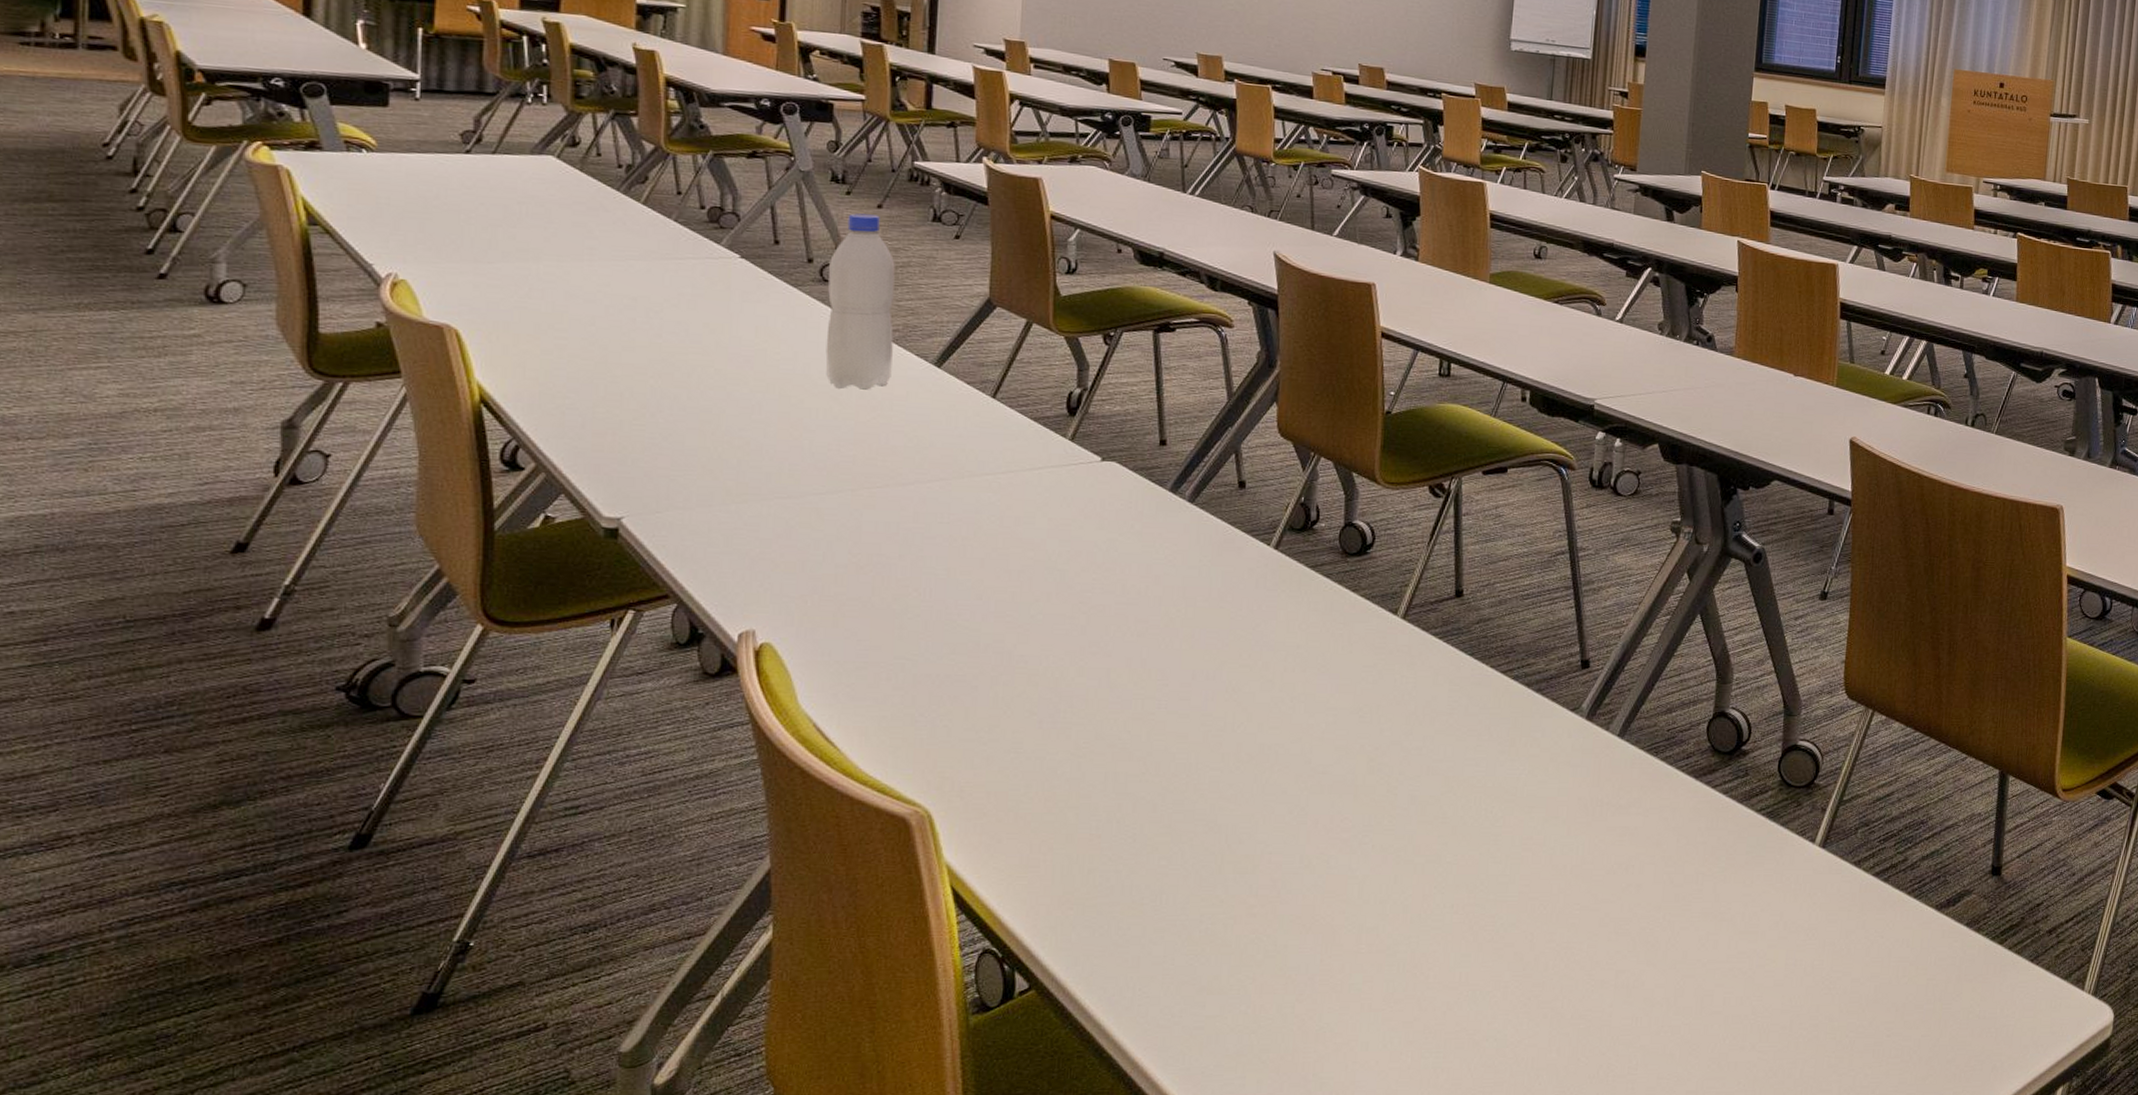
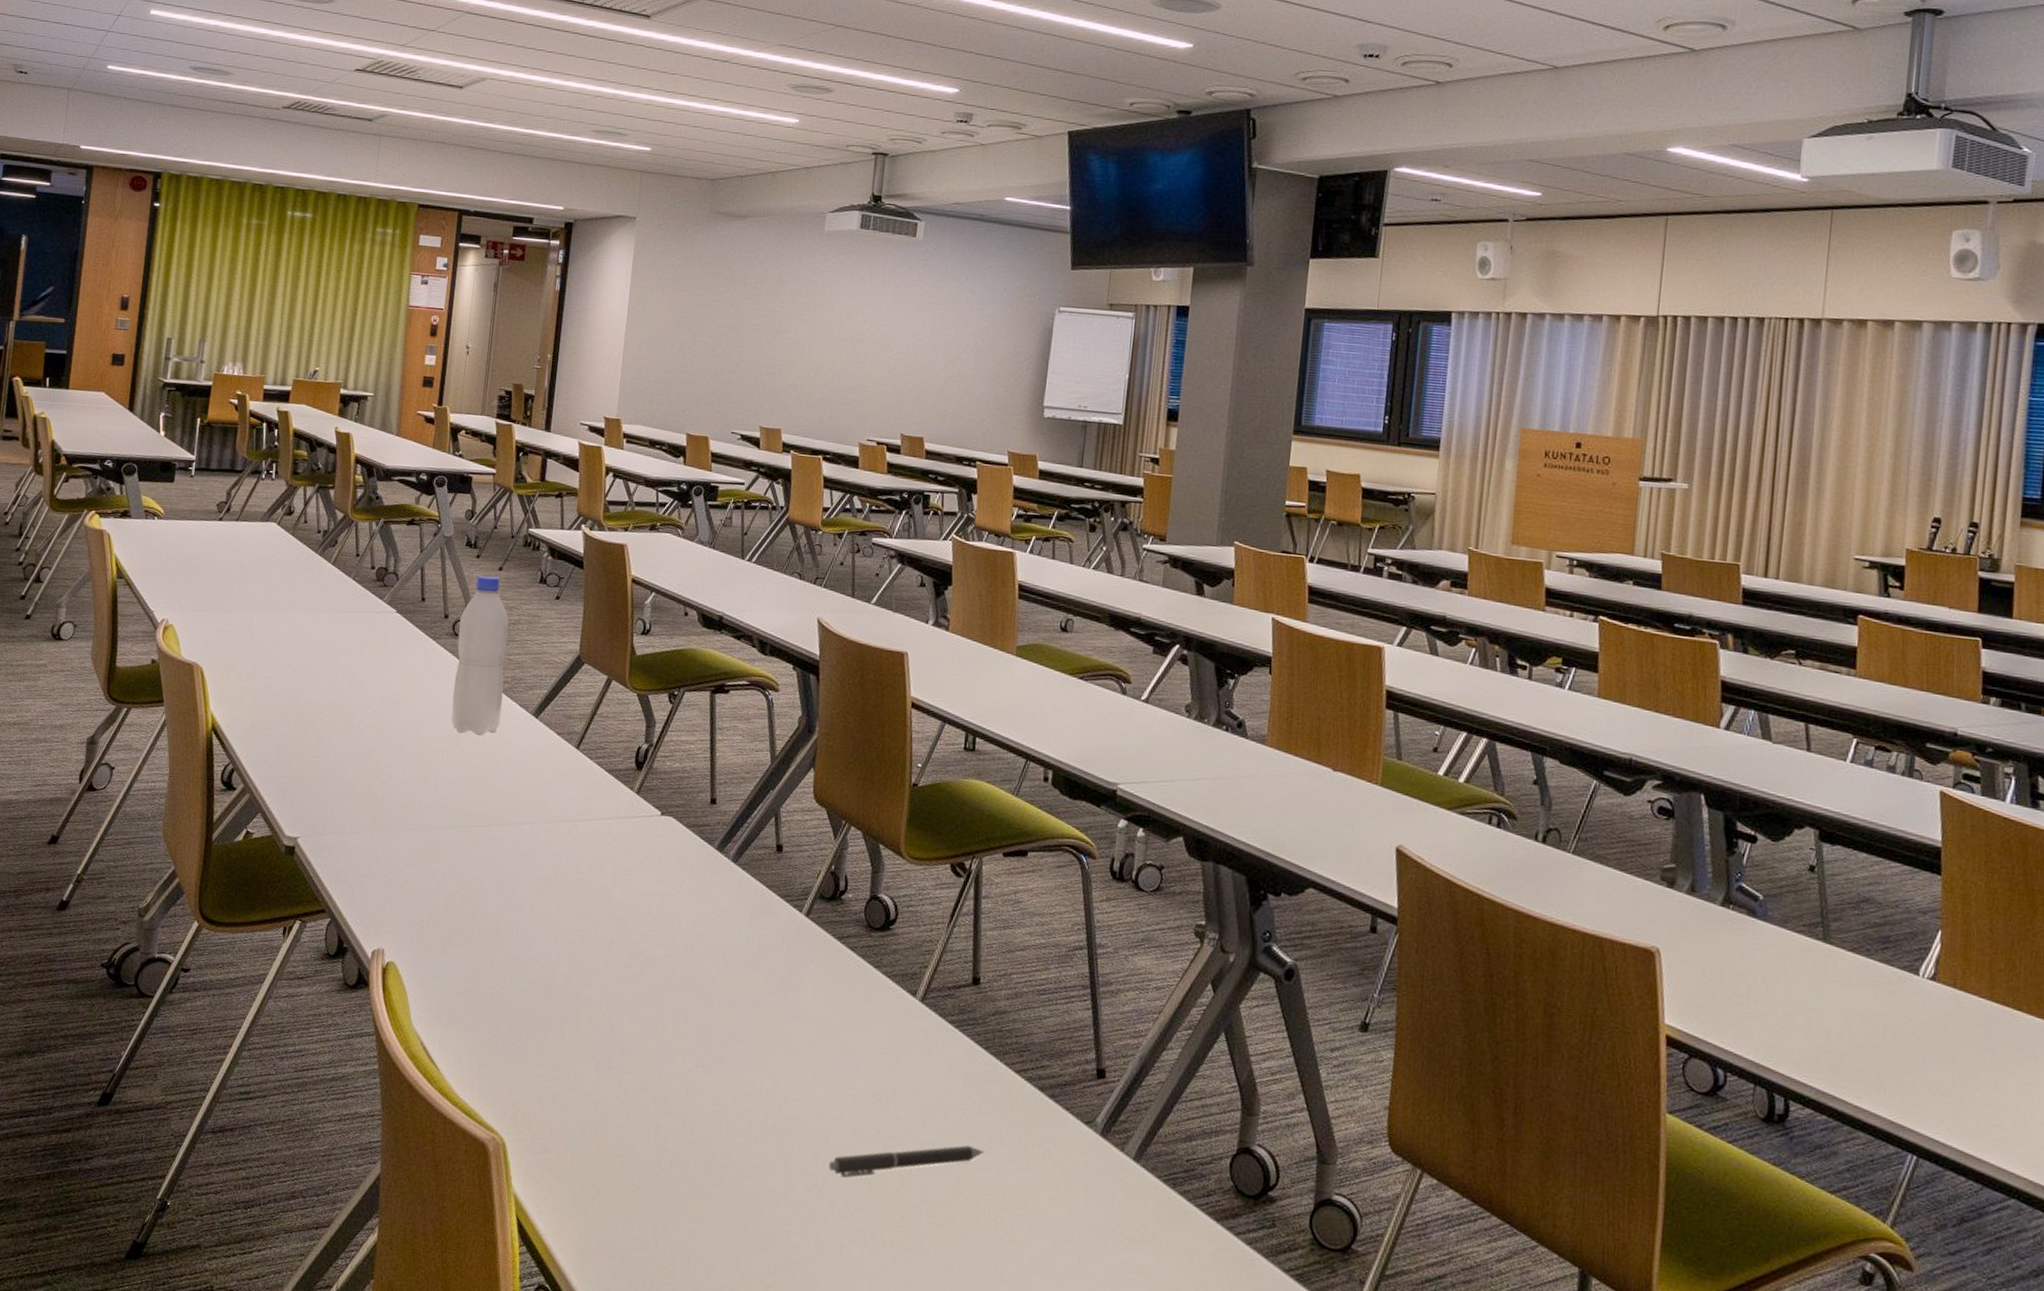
pen: none [1311,745,1474,793] -> present [829,1145,985,1178]

